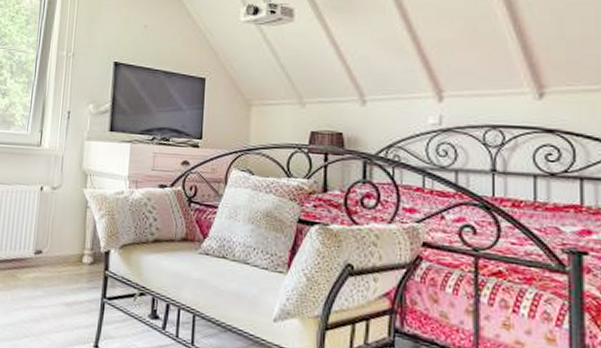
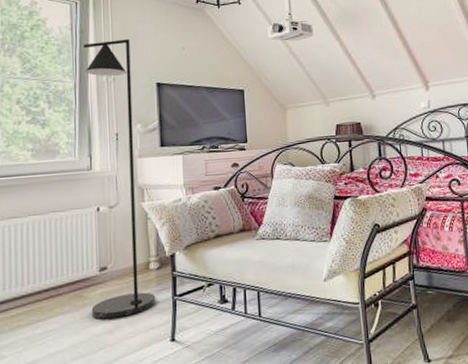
floor lamp: none [22,13,93,308] -> present [83,39,156,319]

